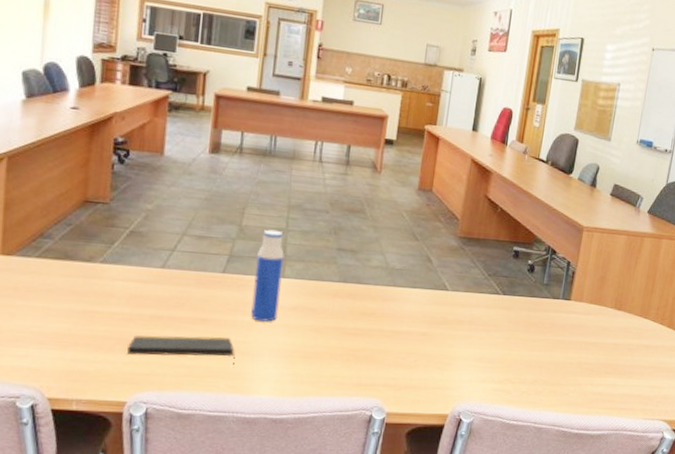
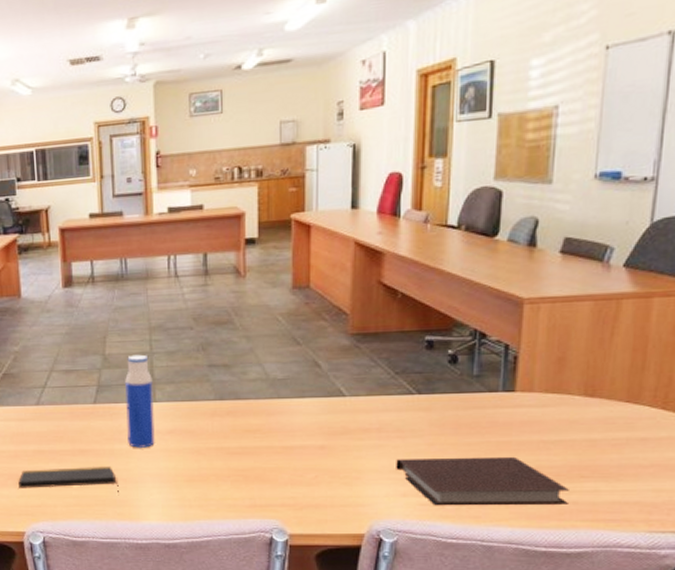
notebook: none [479,349,599,395] -> present [396,456,571,506]

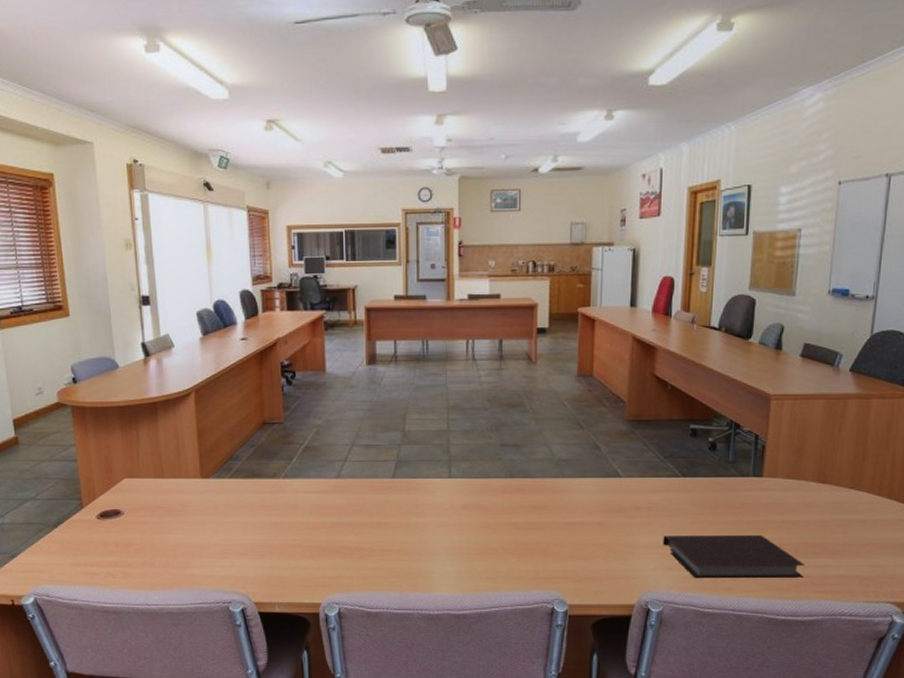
notepad: present [18,466,119,493] -> none [316,538,413,565]
water bottle: present [125,354,155,448] -> none [423,432,449,522]

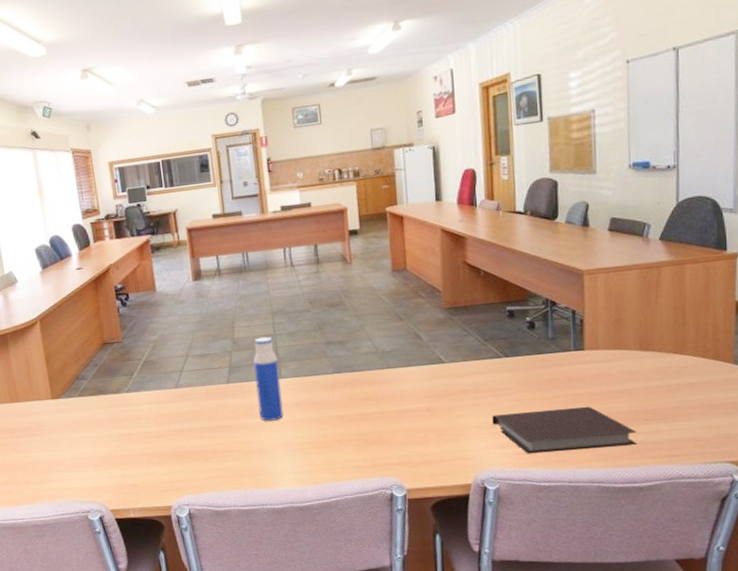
water bottle: none [423,432,449,522] -> present [253,336,284,421]

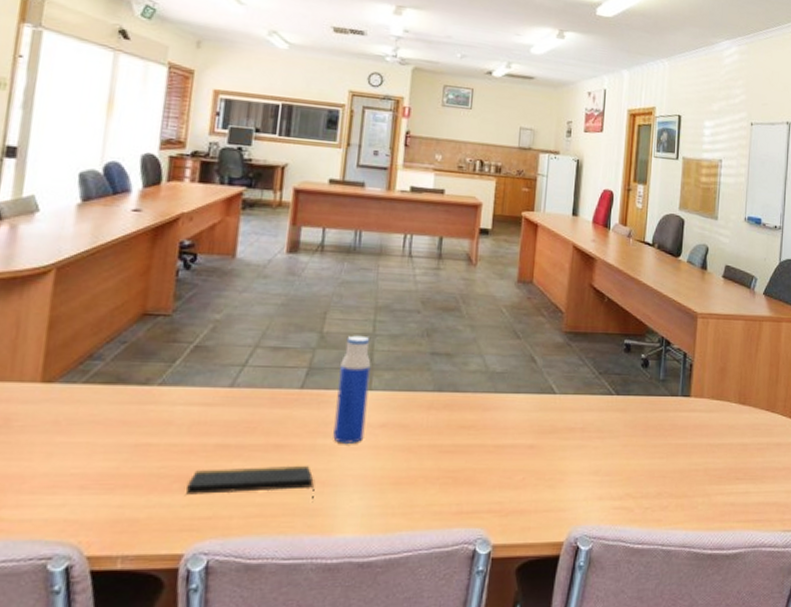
notepad: none [163,439,255,466] -> present [186,465,315,499]
notebook: present [492,406,638,454] -> none [595,459,729,509]

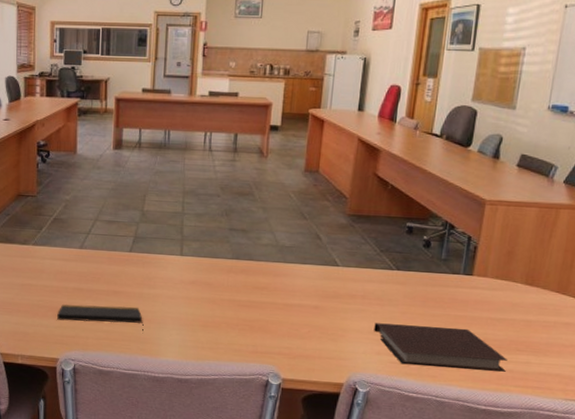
water bottle: present [333,335,371,443] -> none [155,213,182,294]
notebook: none [595,459,729,509] -> present [374,323,509,372]

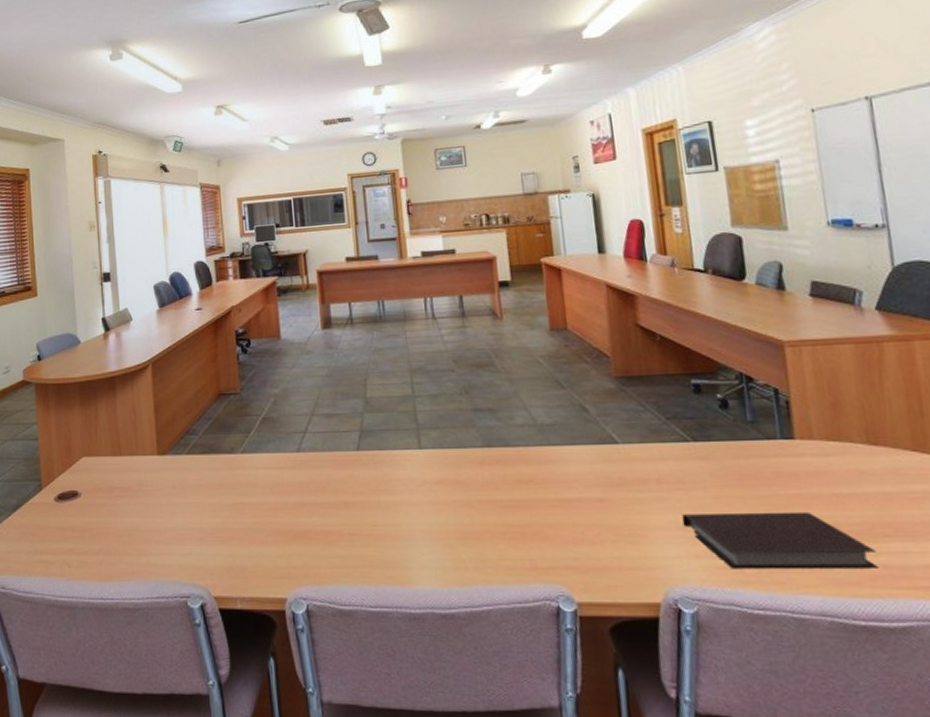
notepad: present [57,304,144,331] -> none [279,520,388,552]

